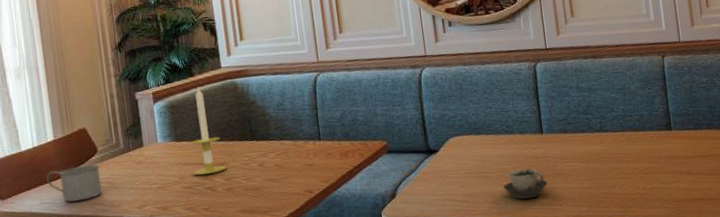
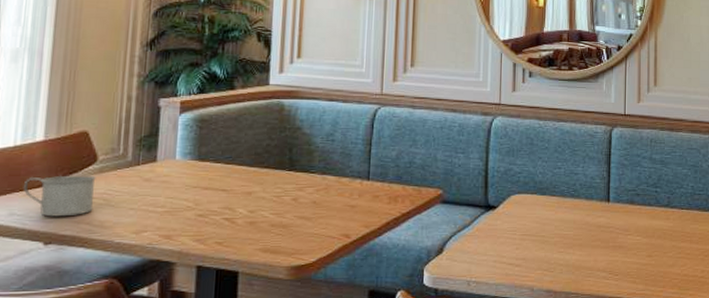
candle: present [191,86,227,175] -> none [211,101,254,204]
cup: present [503,168,548,199] -> none [560,237,607,269]

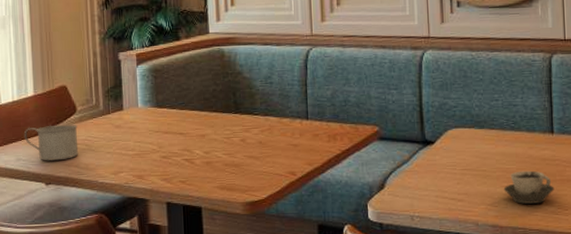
cup: none [560,237,607,269] -> present [503,170,555,204]

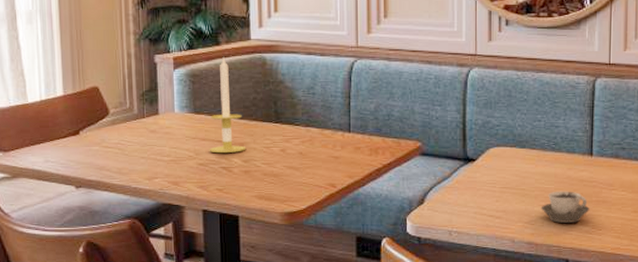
mug: present [24,124,79,161] -> none [52,127,111,164]
candle: none [171,51,208,146] -> present [209,56,246,154]

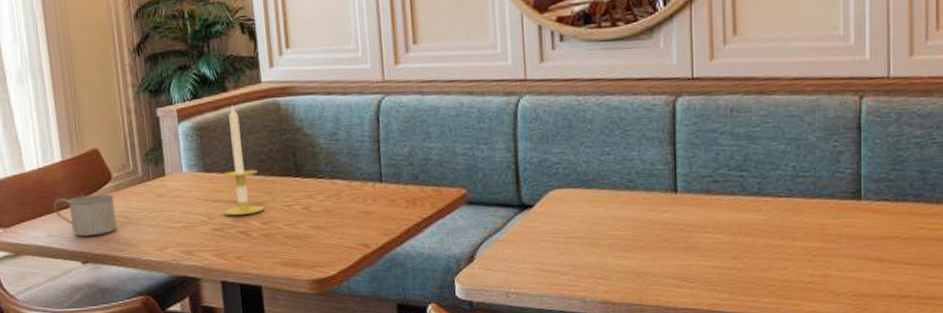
mug: none [52,127,111,164] -> present [53,193,118,237]
cup: present [540,191,590,223] -> none [616,237,678,276]

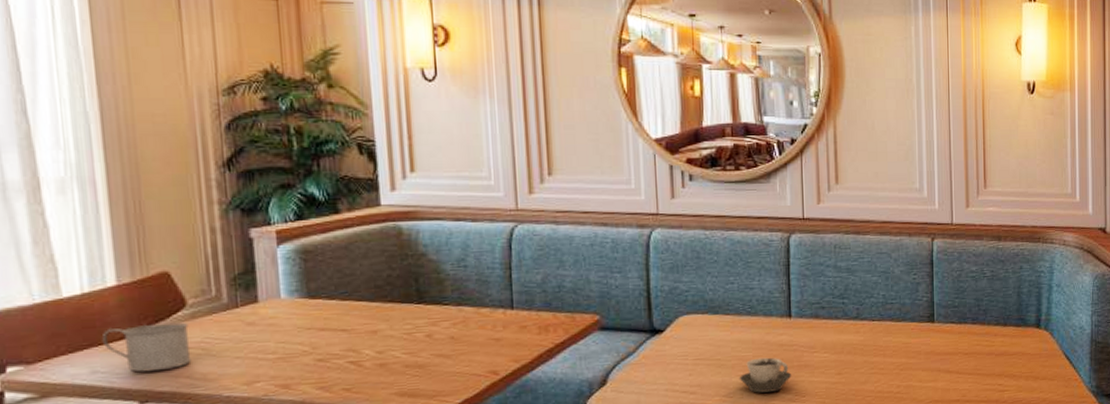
candle: present [222,104,265,216] -> none [330,227,381,345]
cup: none [616,237,678,276] -> present [739,357,792,393]

